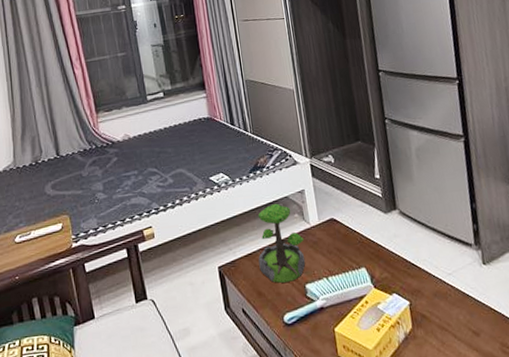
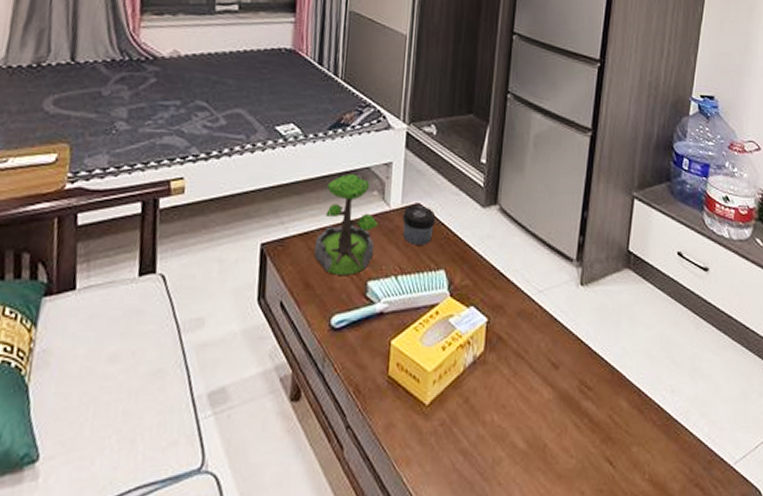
jar: none [321,219,350,251] -> present [402,204,436,245]

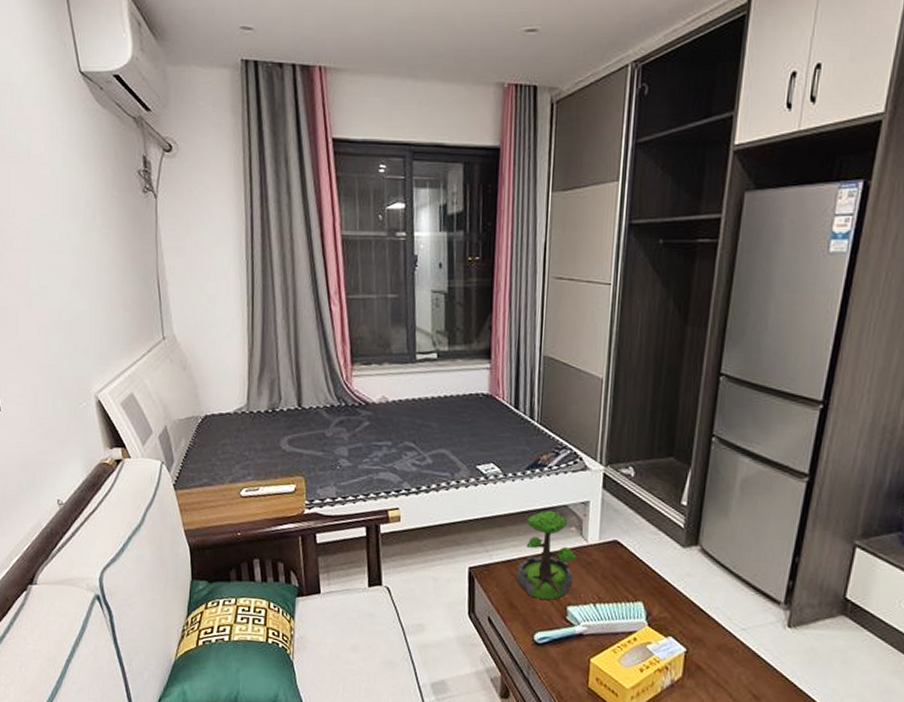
jar: present [402,204,436,245] -> none [600,541,634,579]

